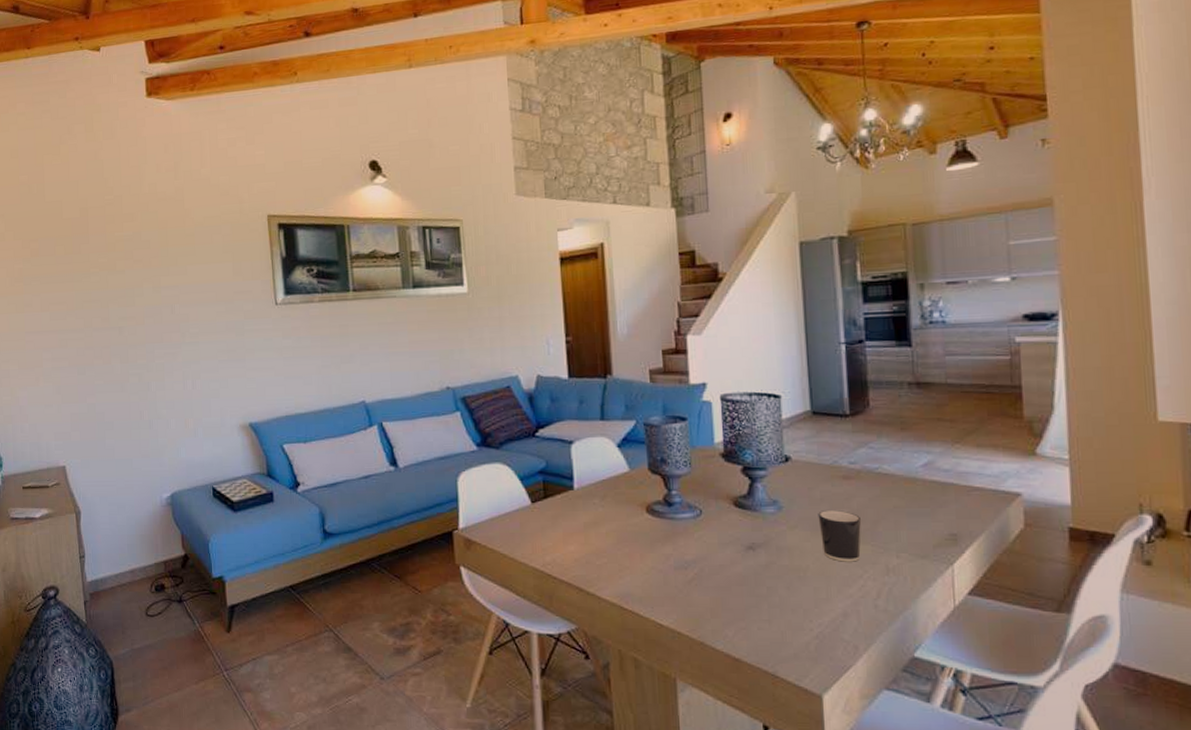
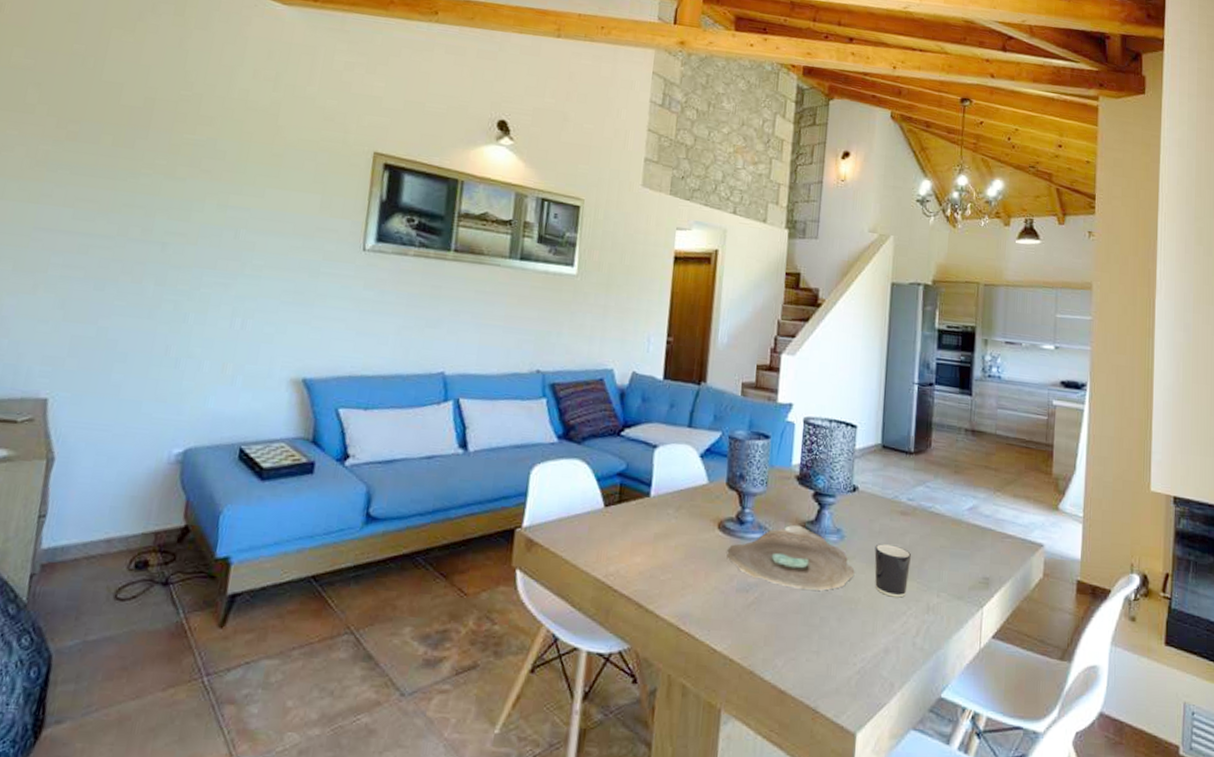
decorative bowl: none [659,502,799,562] -> present [727,525,855,591]

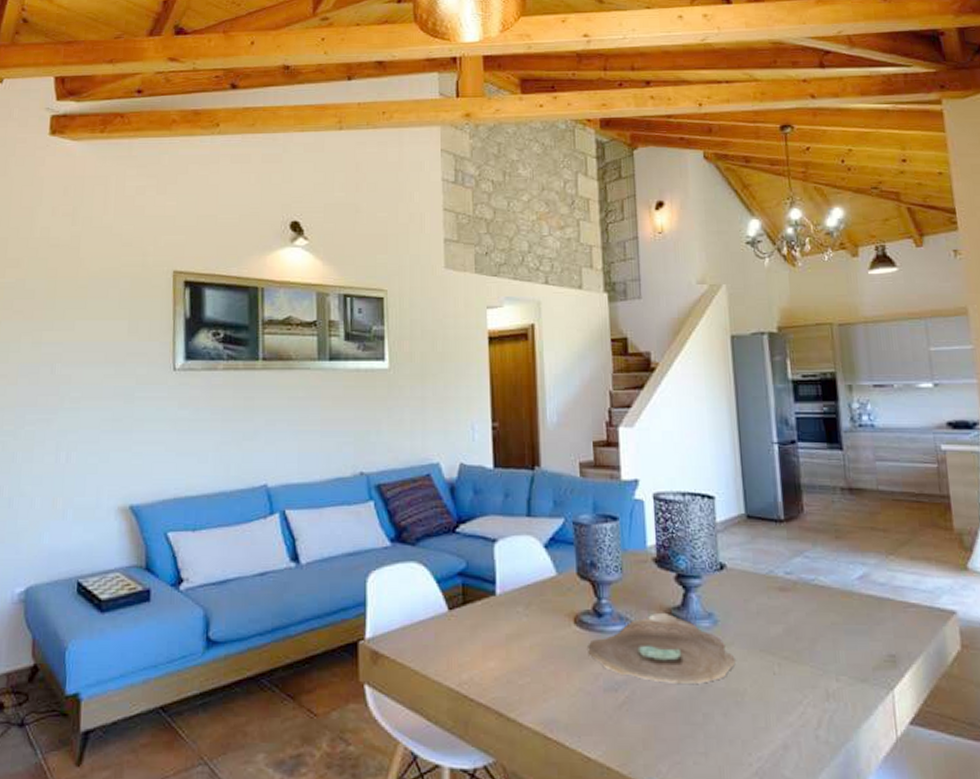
mug: present [874,544,911,598] -> none [755,626,800,685]

